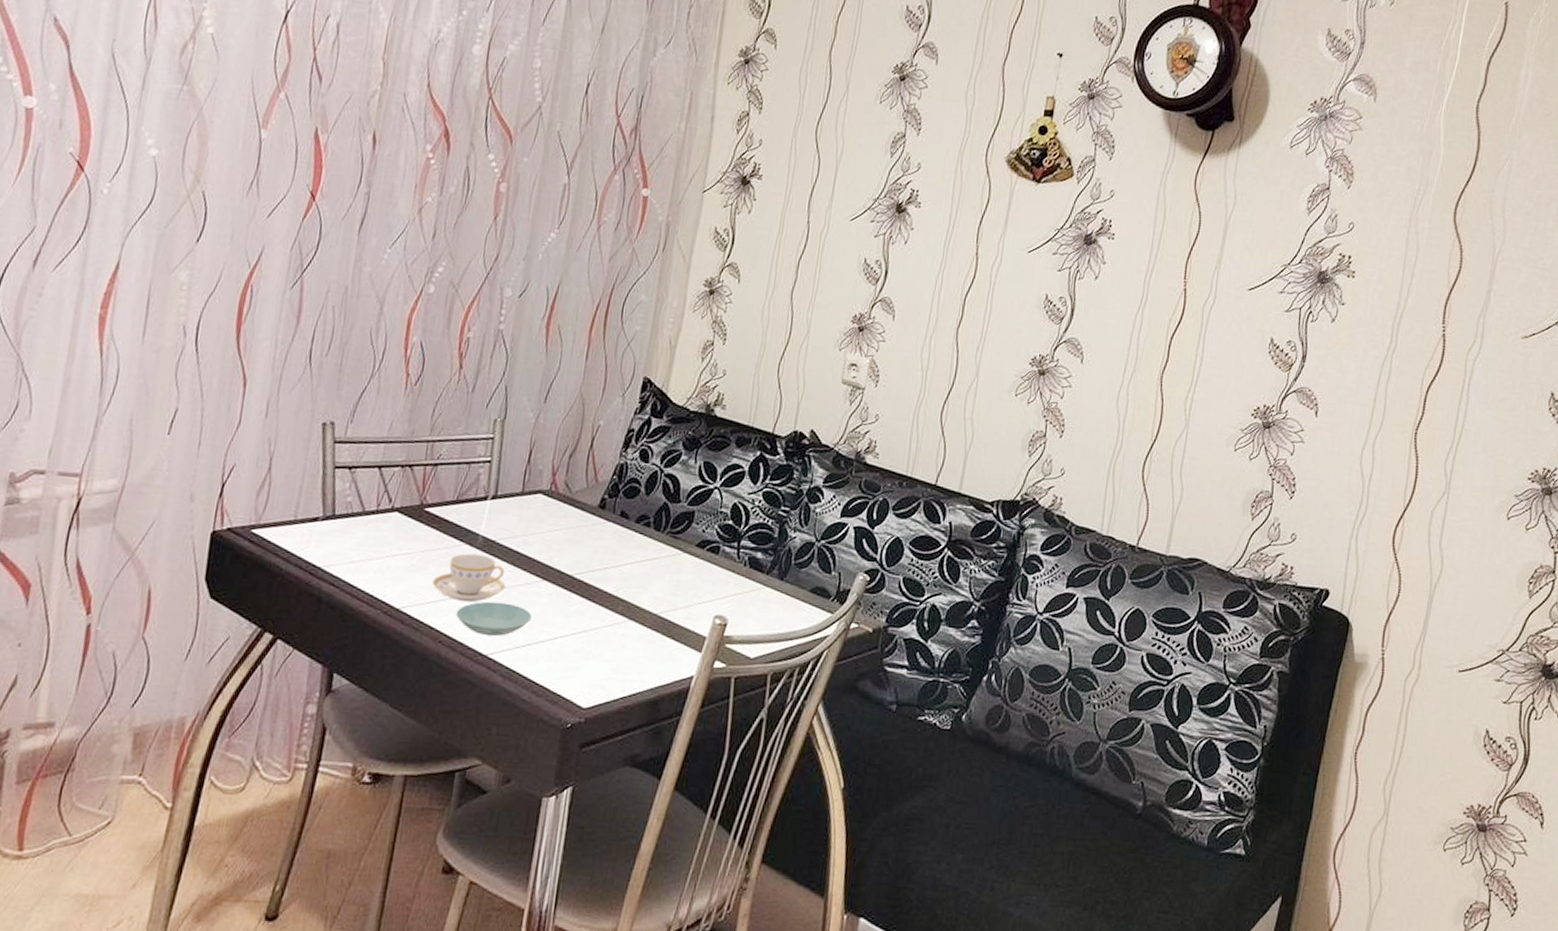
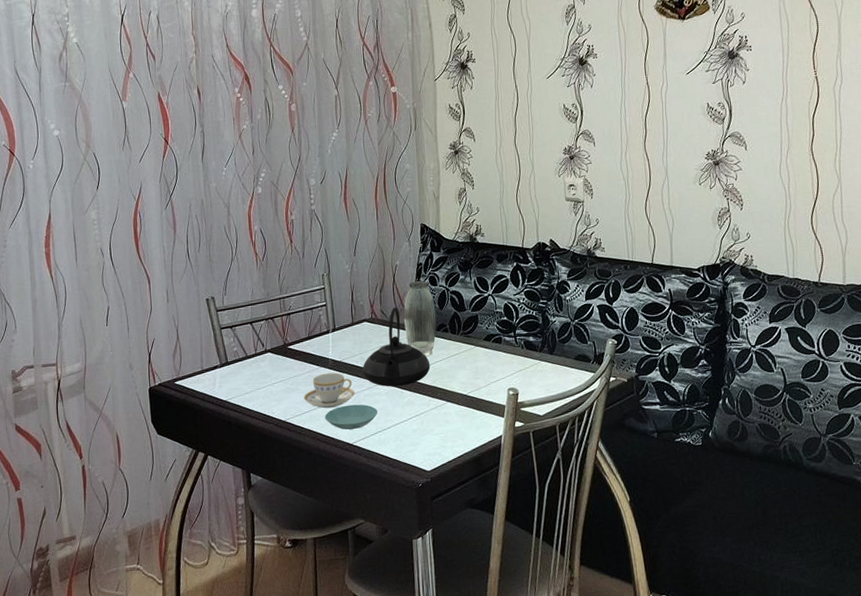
teapot: none [521,481,618,589] -> present [362,307,431,387]
vase: none [591,451,641,555] -> present [403,281,437,357]

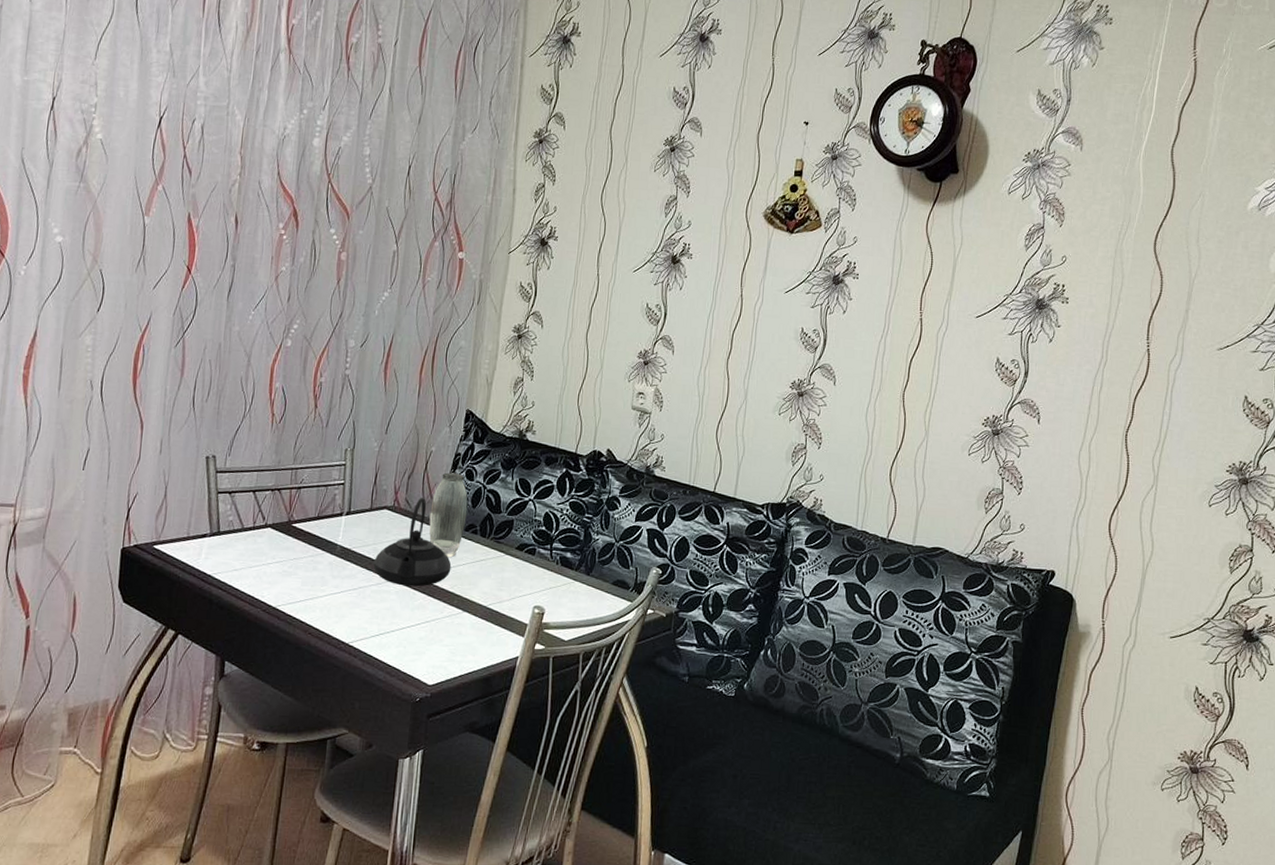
teacup: present [304,372,355,409] -> none [301,560,361,600]
saucer: present [324,404,378,430] -> none [321,599,384,627]

